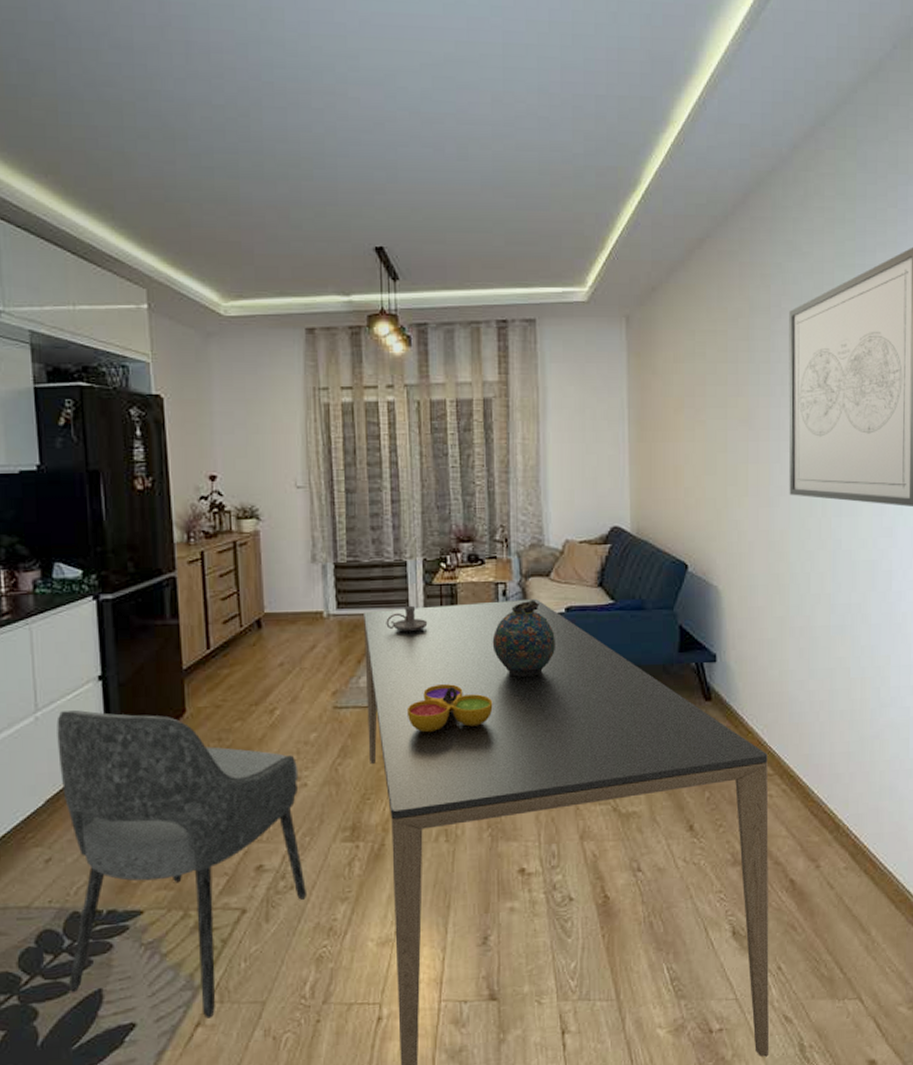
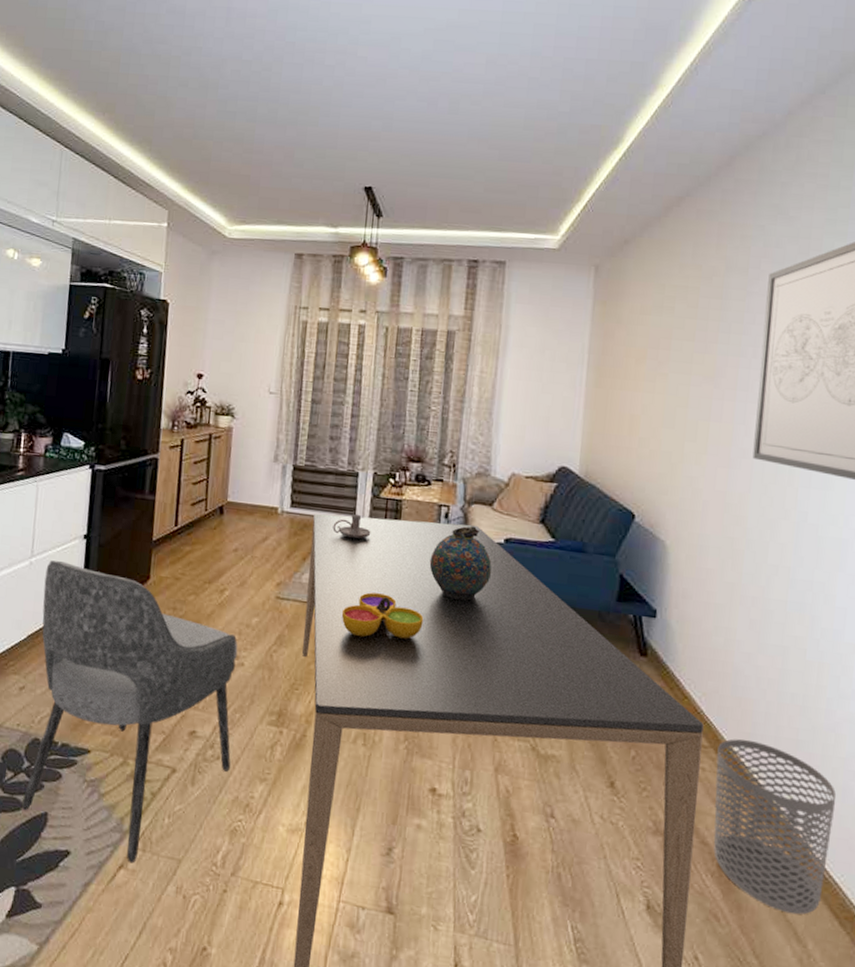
waste bin: none [782,760,885,909] -> present [714,738,836,915]

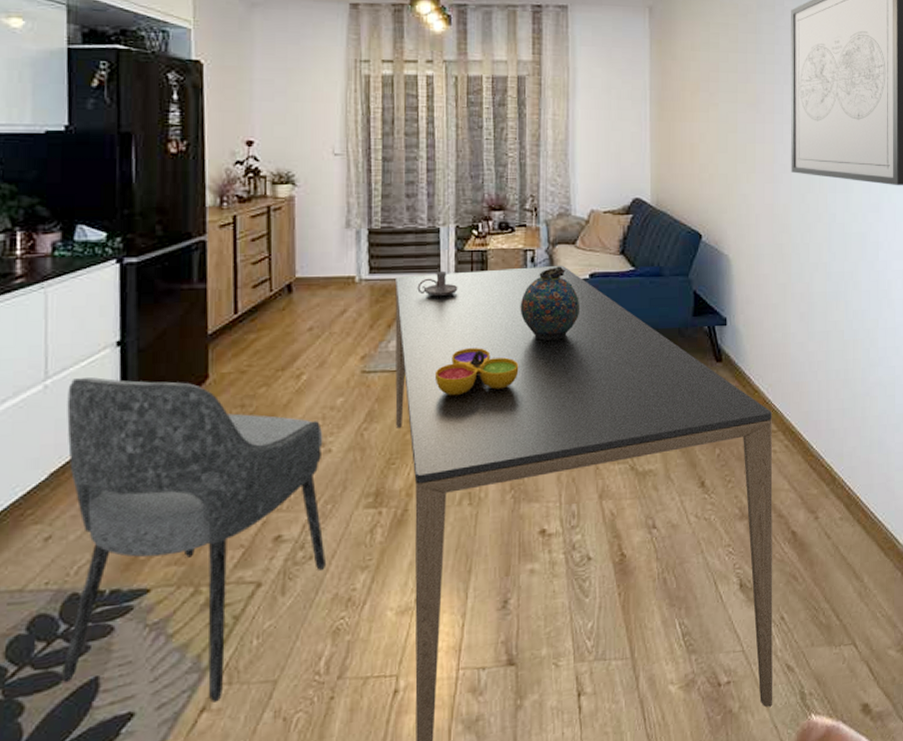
waste bin: present [714,738,836,915] -> none [784,417,875,557]

